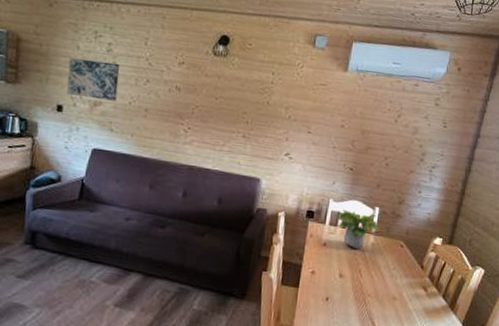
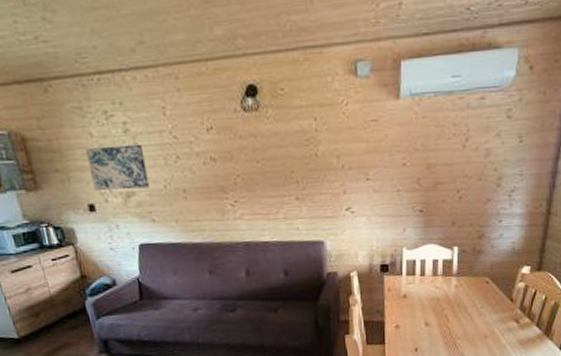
potted plant: present [333,209,380,250] -> none [409,255,462,295]

